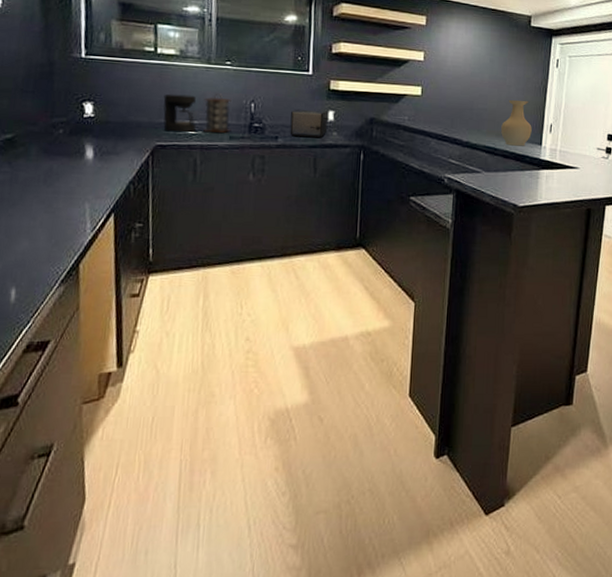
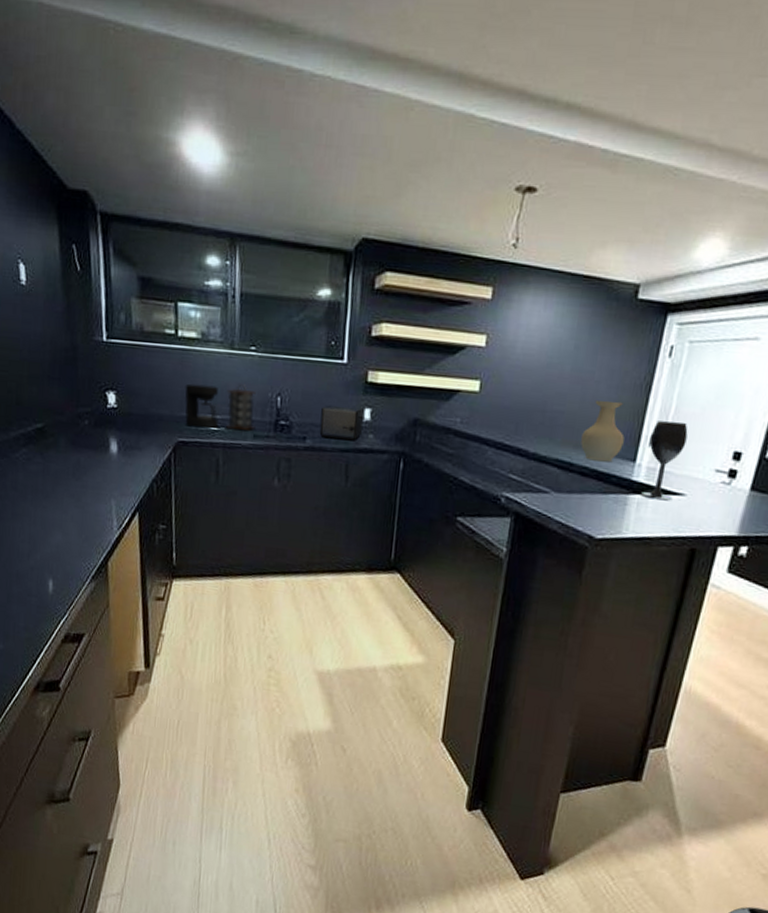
wine glass: none [547,114,575,173] -> present [640,421,688,501]

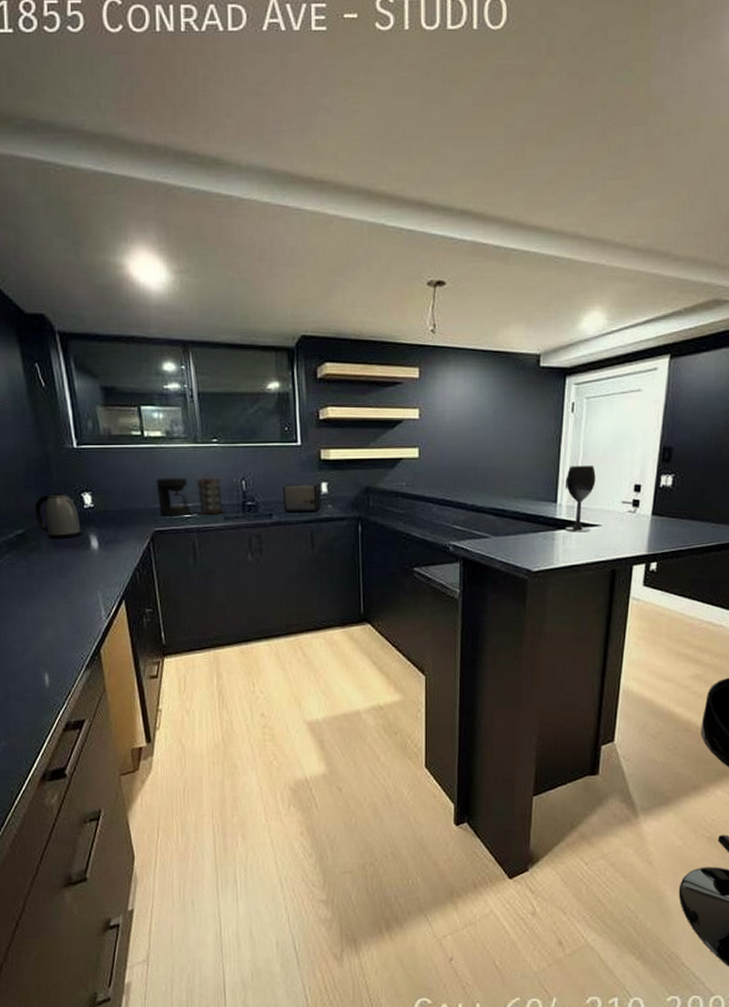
kettle: none [56,388,102,439] -> present [35,493,82,540]
vase: present [581,401,625,463] -> none [510,453,545,506]

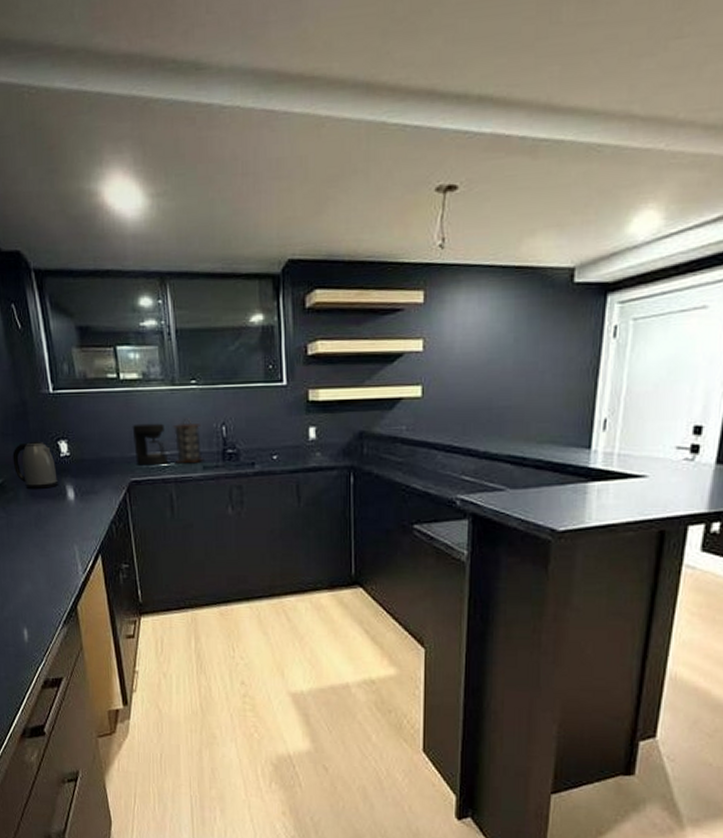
toaster: present [283,483,322,513] -> none [267,427,310,462]
wine glass: present [564,466,596,532] -> none [599,403,643,485]

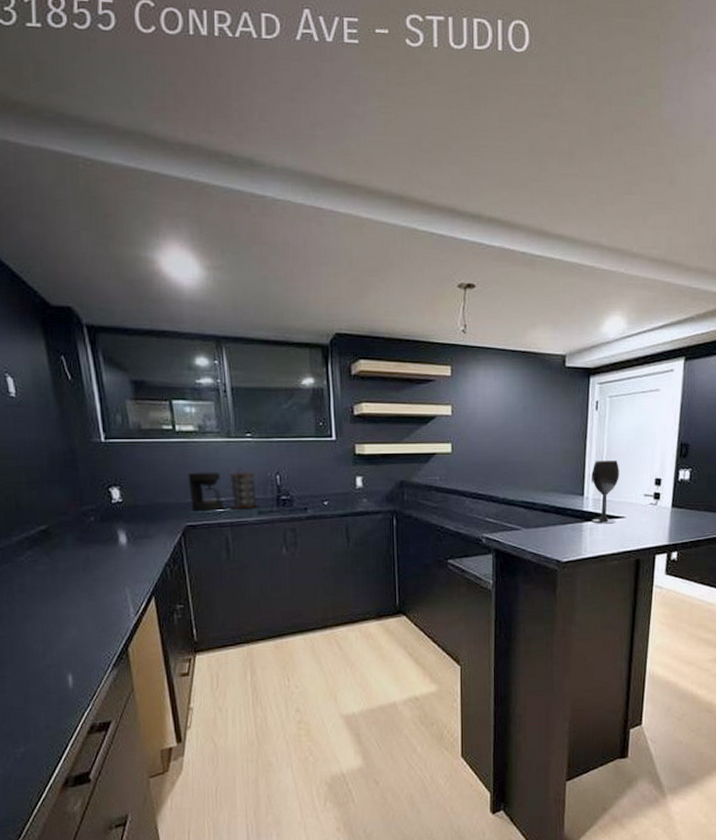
kettle: present [12,441,59,490] -> none [59,487,110,535]
wine glass: none [599,403,643,485] -> present [591,461,619,524]

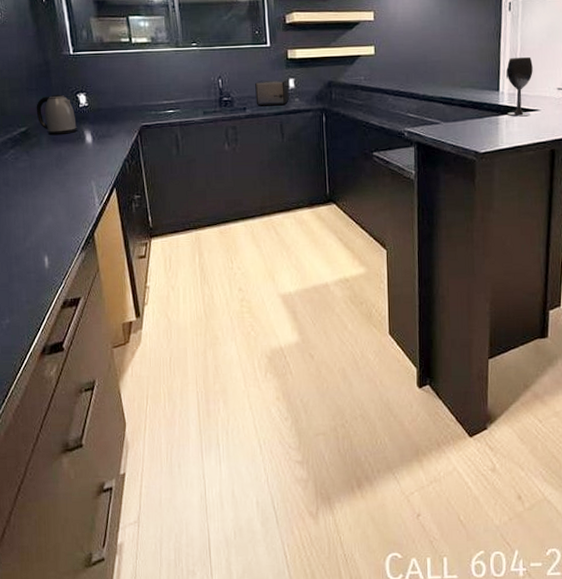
kettle: none [59,487,110,535] -> present [36,94,78,136]
coffee maker: present [188,472,223,512] -> none [142,78,173,114]
spice rack: present [228,468,259,509] -> none [177,73,204,110]
toaster: none [318,477,357,507] -> present [255,79,290,107]

